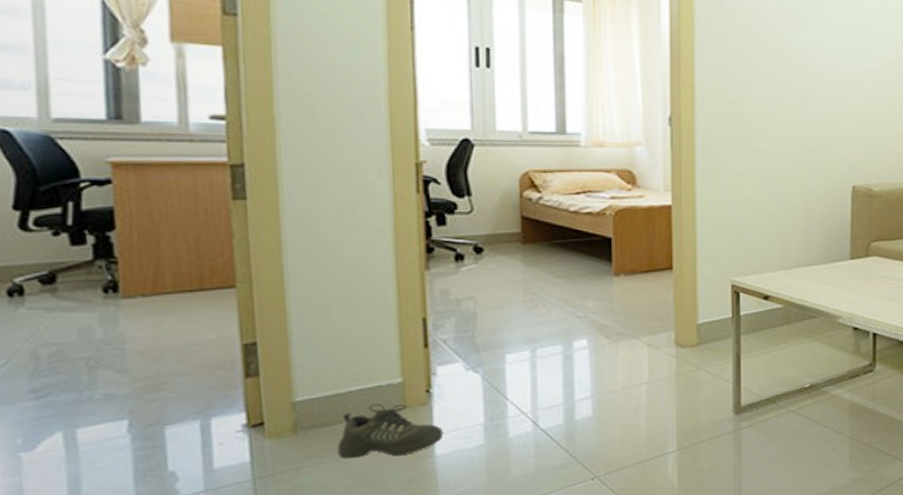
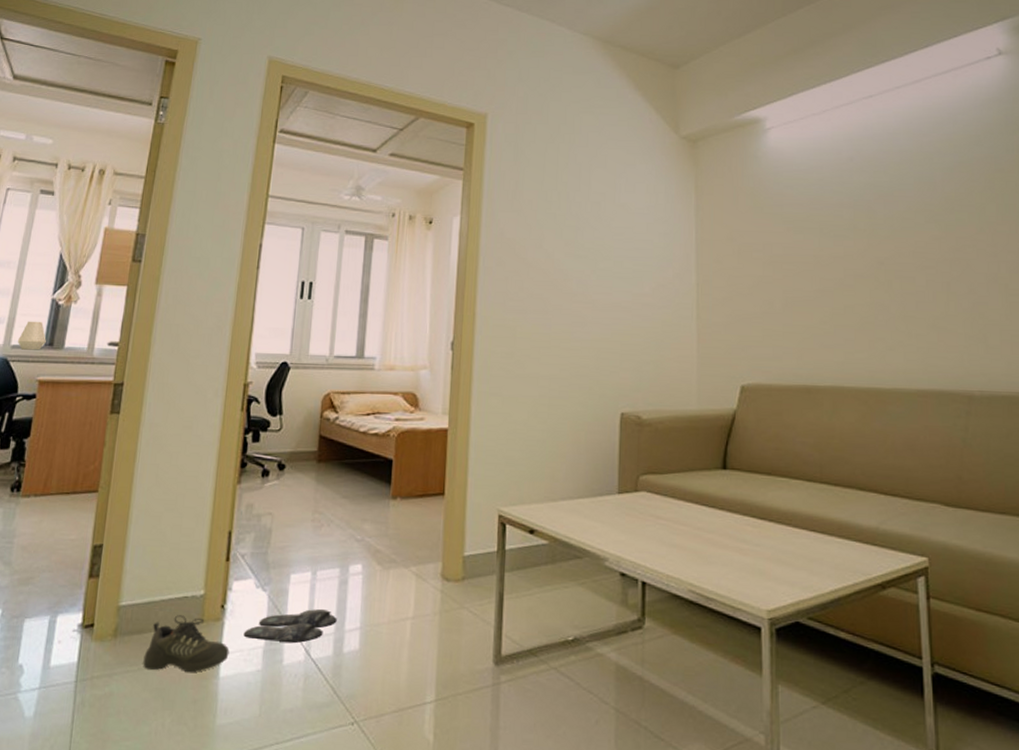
vase: none [60,87,109,125] -> present [17,321,46,350]
slippers: none [458,383,565,418] -> present [243,608,337,643]

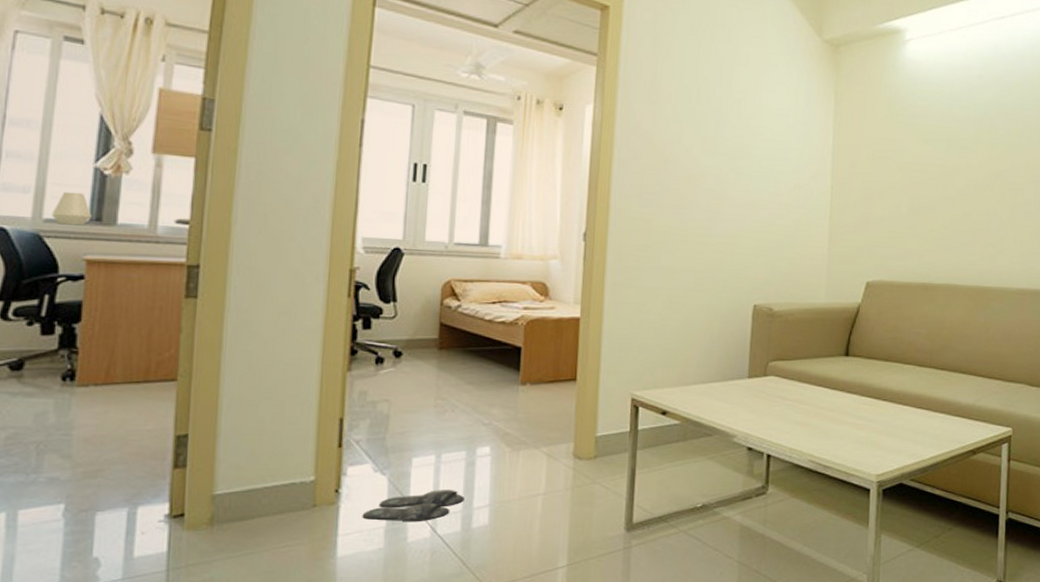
shoe: present [143,615,230,672] -> none [247,501,347,554]

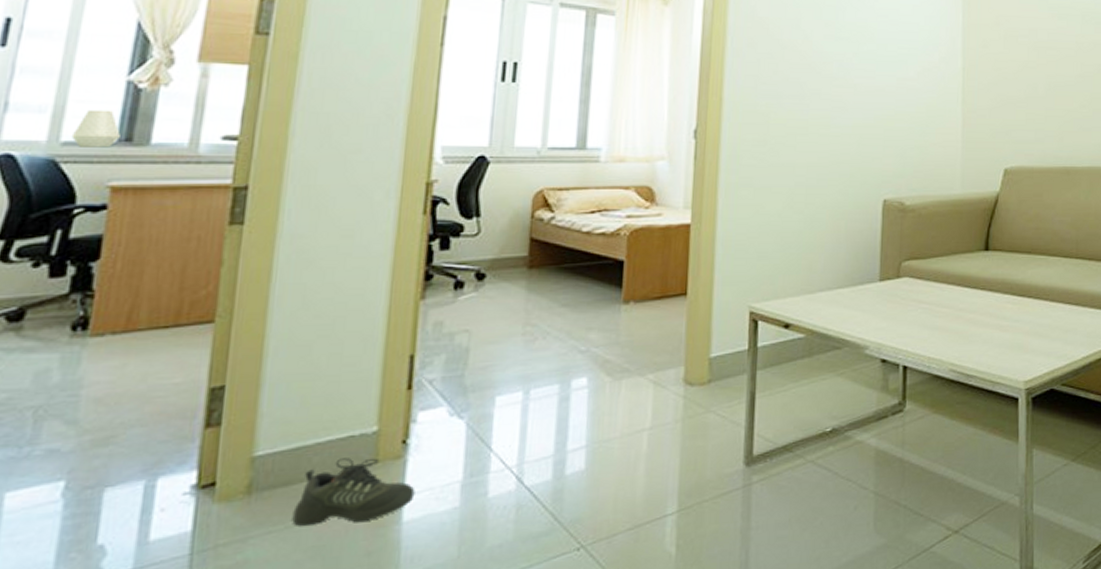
shoe: none [247,501,347,554] -> present [292,458,415,526]
slippers: present [362,489,465,521] -> none [434,430,557,474]

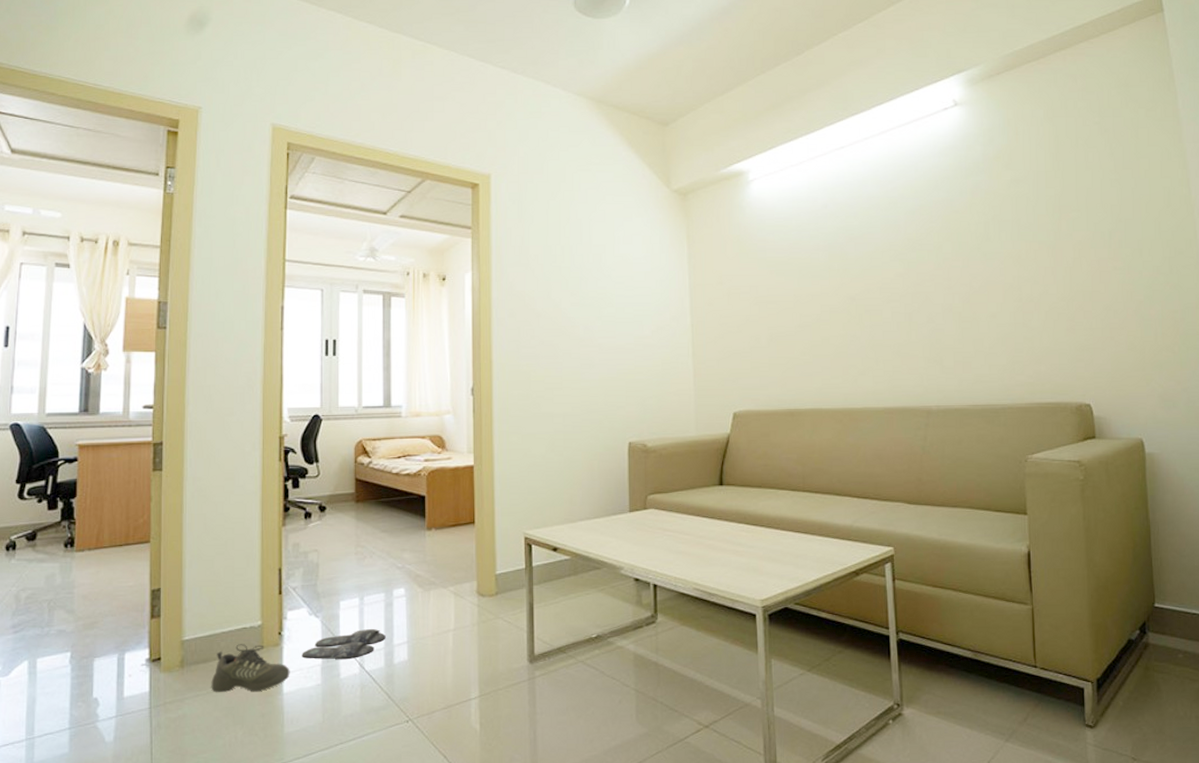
vase: present [71,109,121,148] -> none [51,389,81,417]
slippers: none [434,430,557,474] -> present [302,628,386,659]

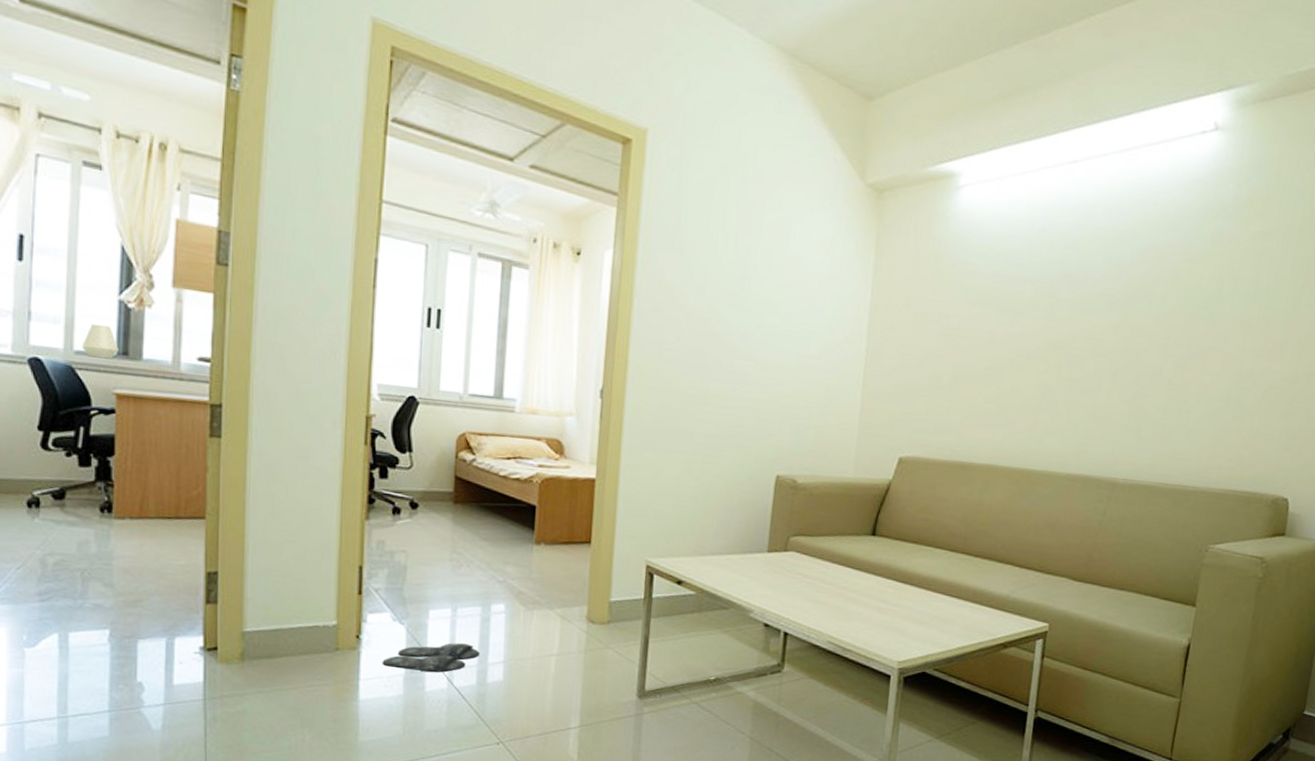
vase: none [51,389,81,417] -> present [81,323,119,360]
shoe: present [211,644,290,692] -> none [276,642,368,695]

